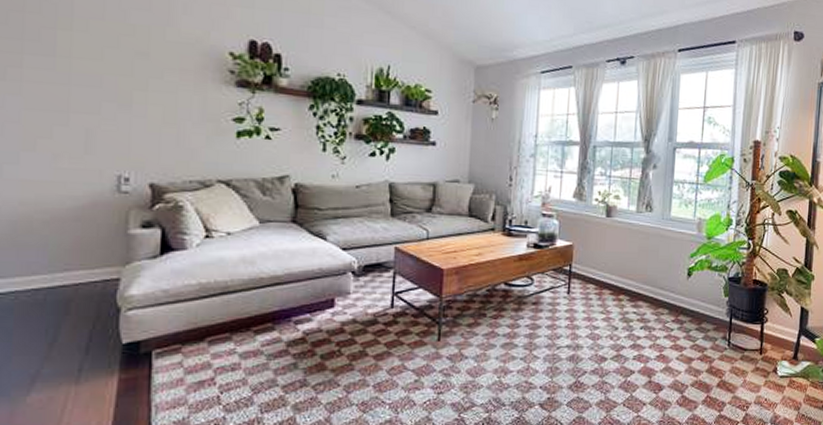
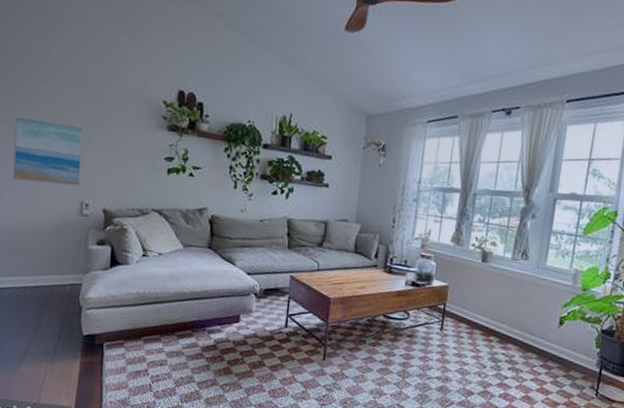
wall art: none [16,70,122,157] -> present [12,115,84,186]

